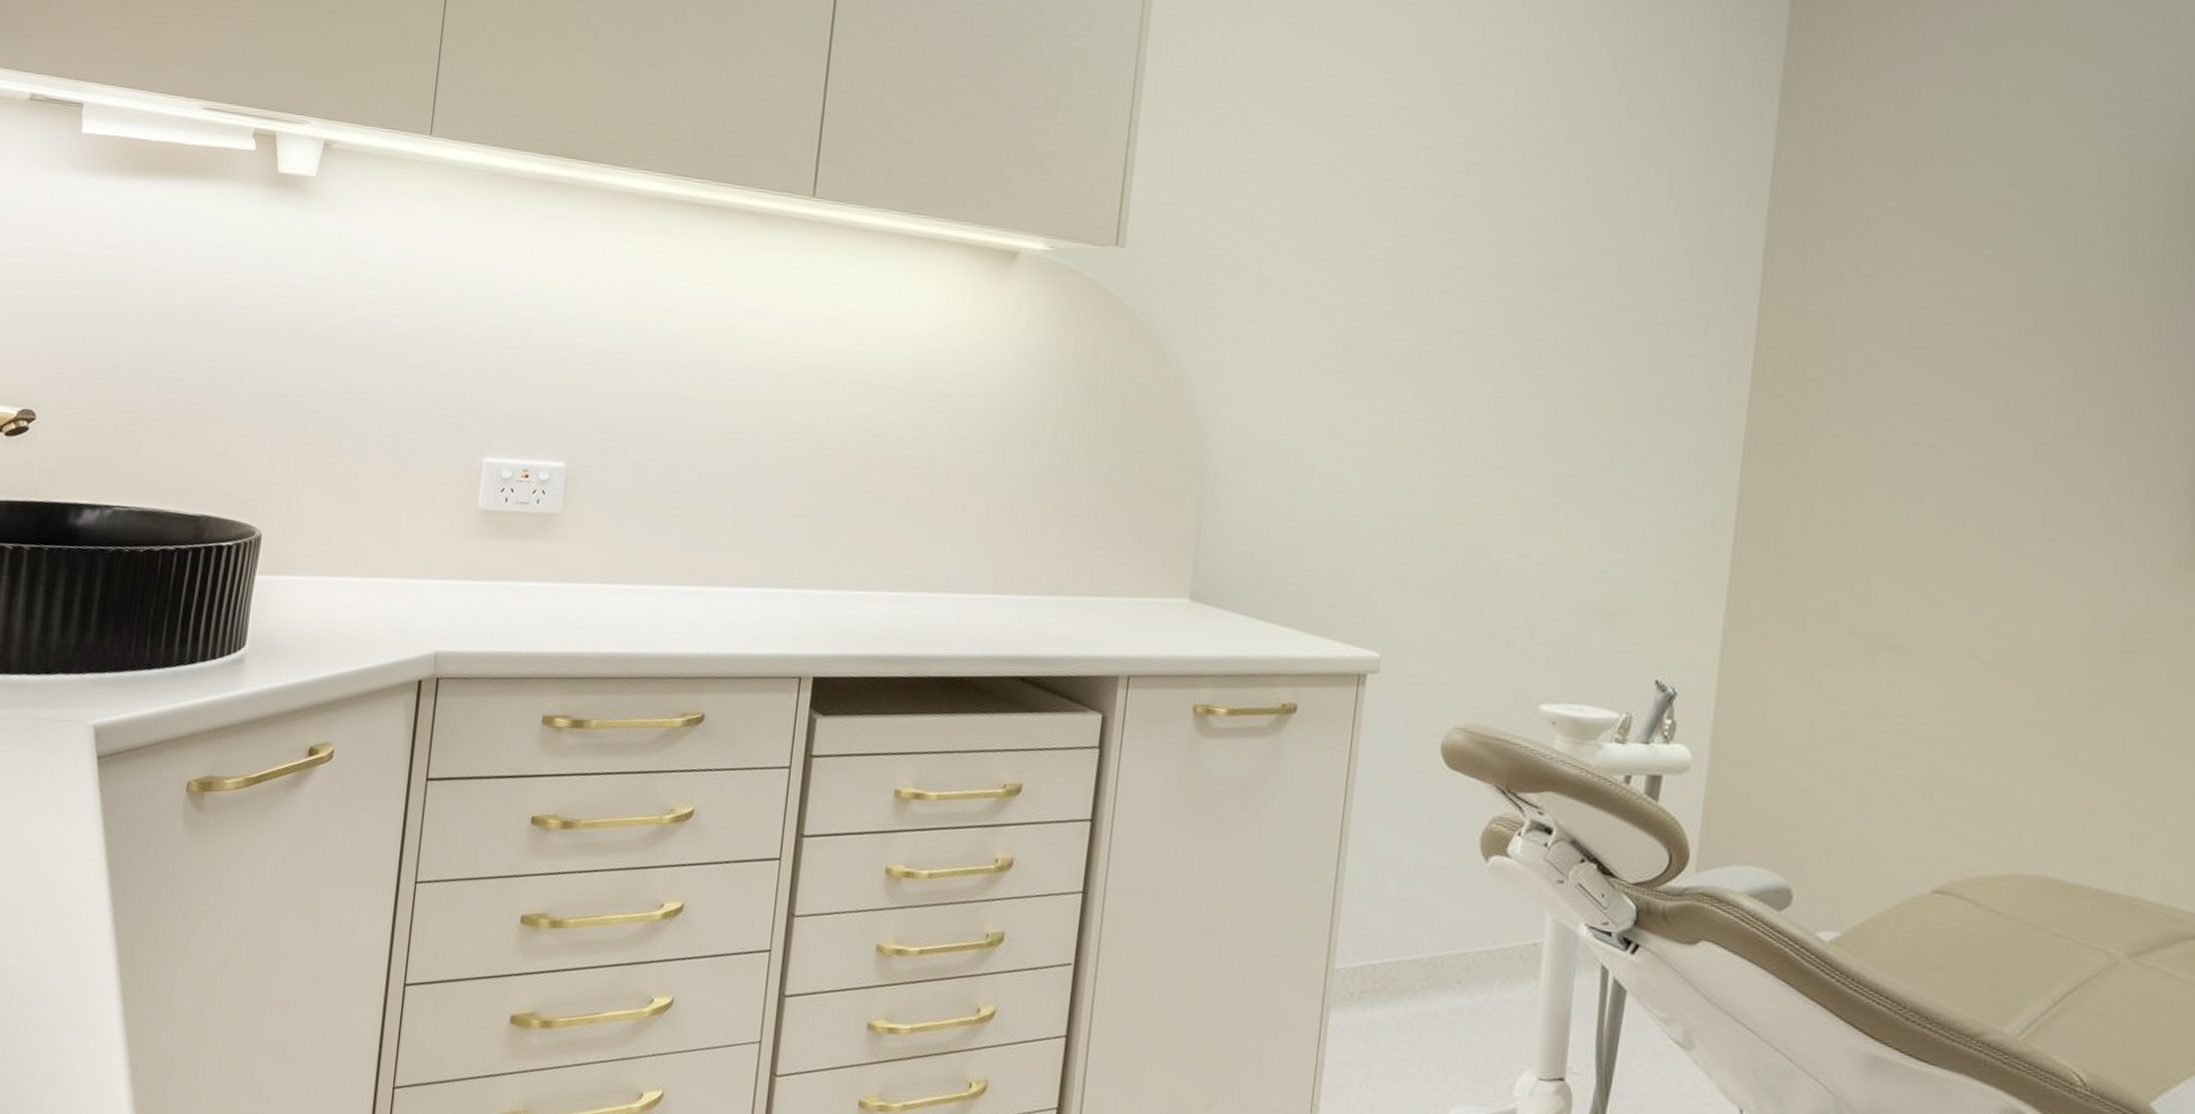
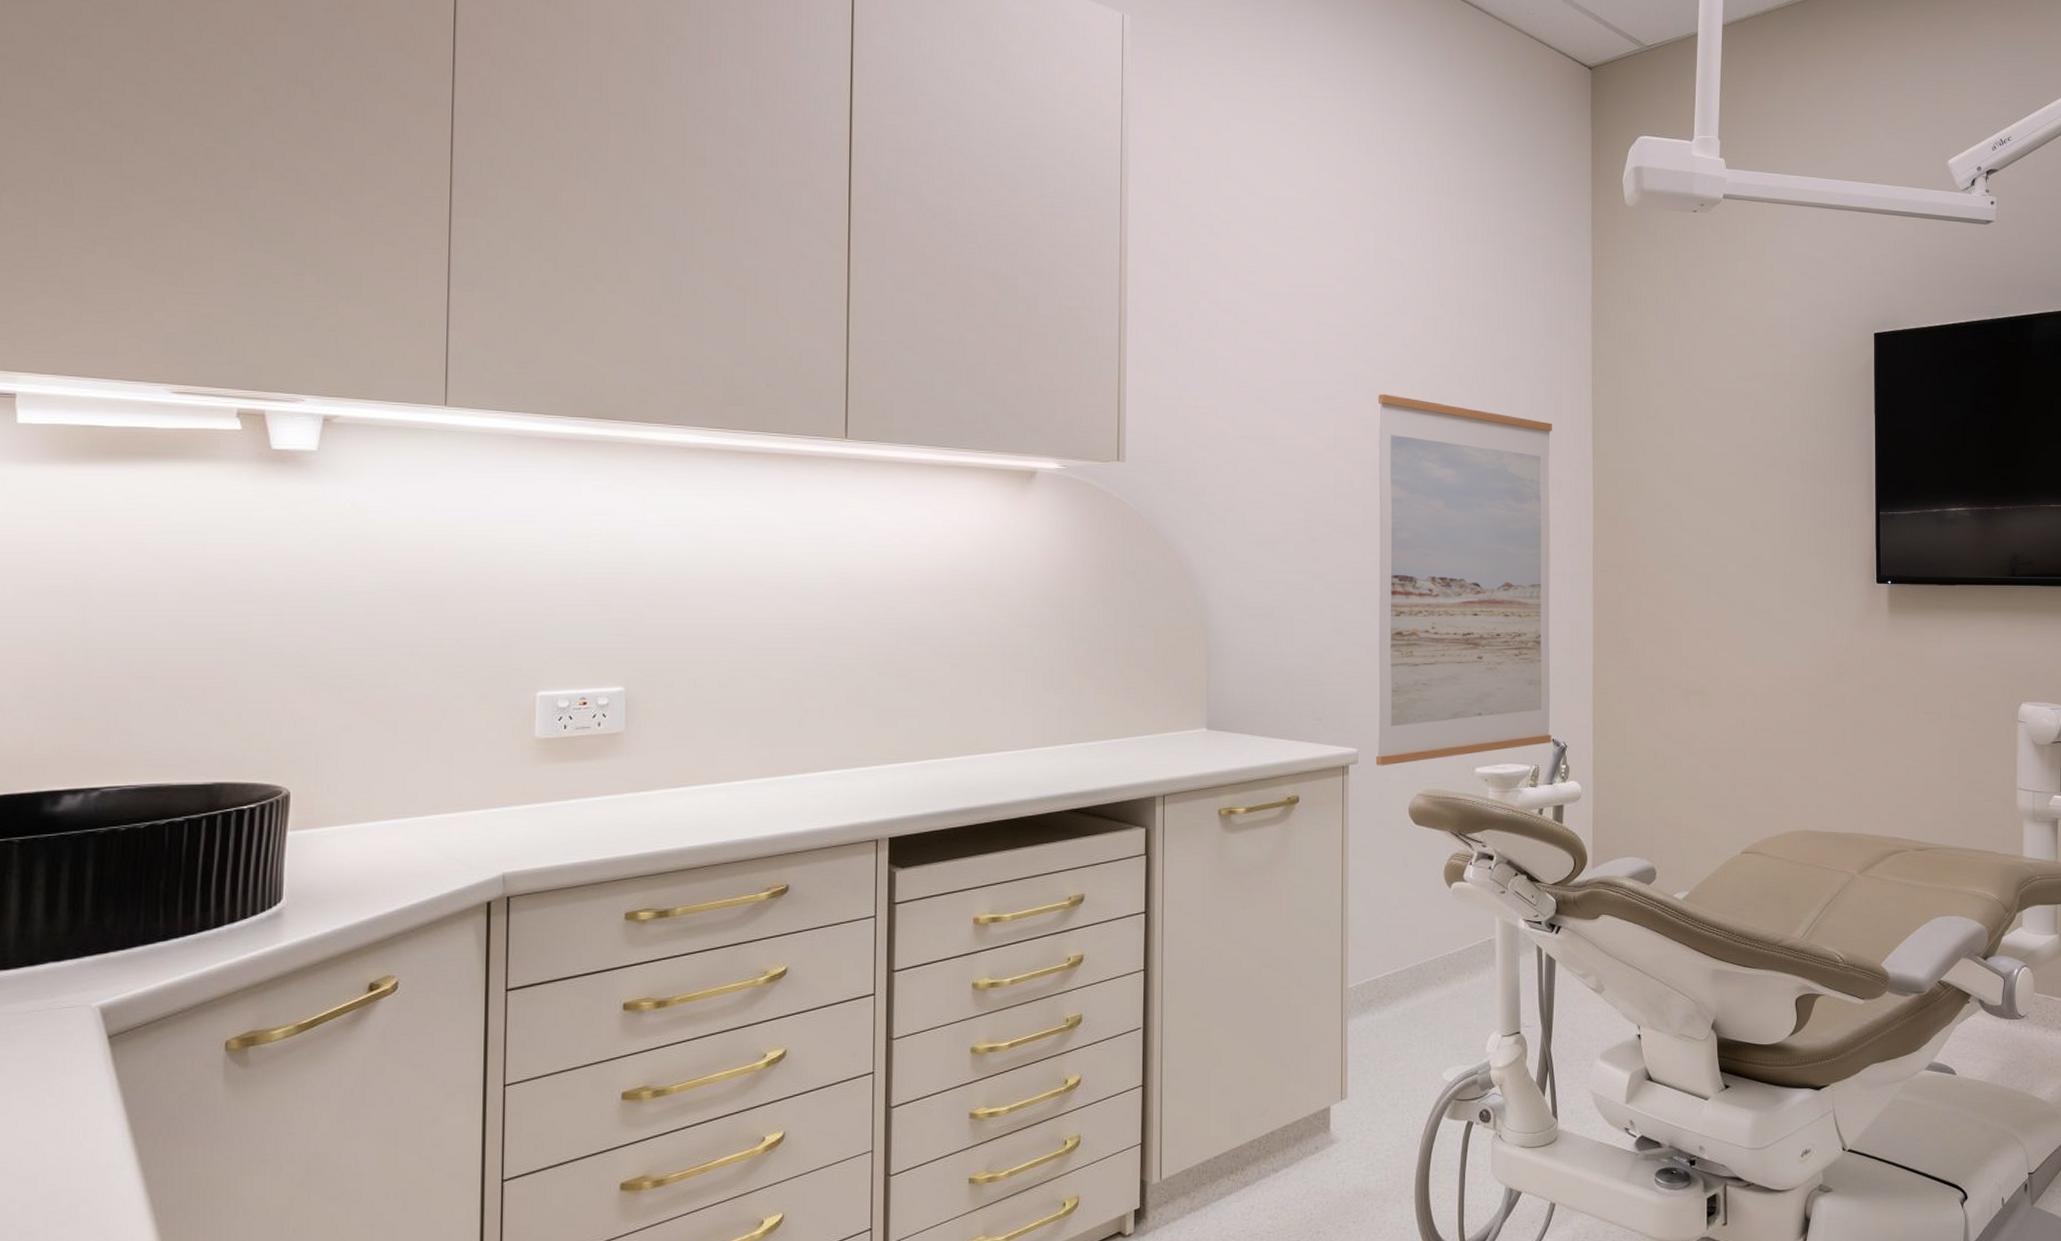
wall art: none [1402,178,1705,686] -> present [1375,393,1553,766]

